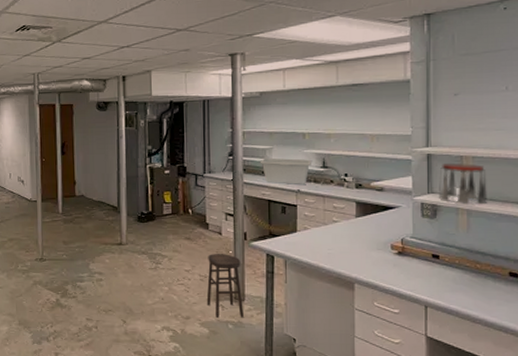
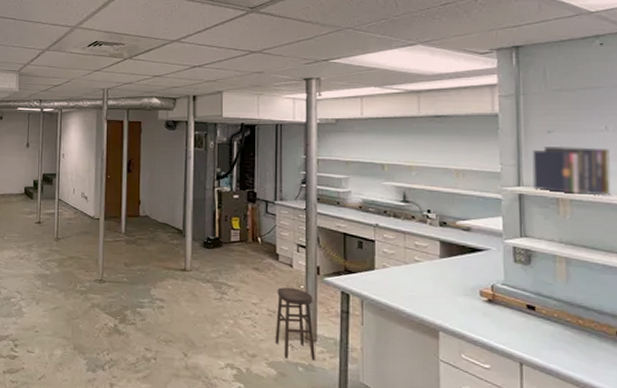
storage bin: present [259,157,313,186] -> none [335,187,392,220]
jar: present [439,162,487,205] -> none [533,204,588,253]
books: none [440,107,509,152] -> present [532,145,611,196]

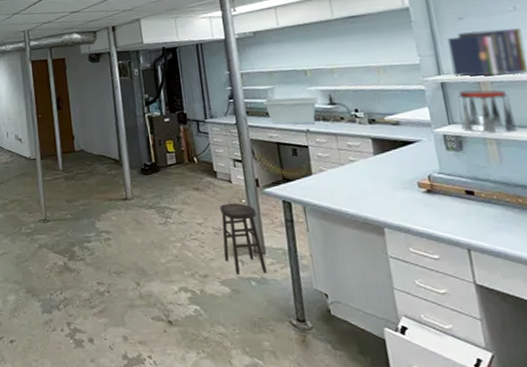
storage bin: none [335,187,392,220] -> present [262,96,319,125]
jar: none [533,204,588,253] -> present [457,89,516,133]

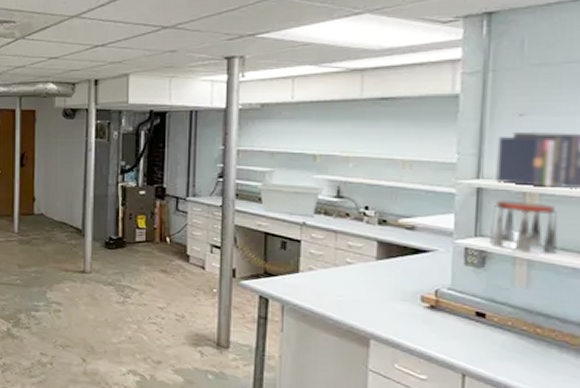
stool: present [219,203,267,274] -> none [182,291,227,369]

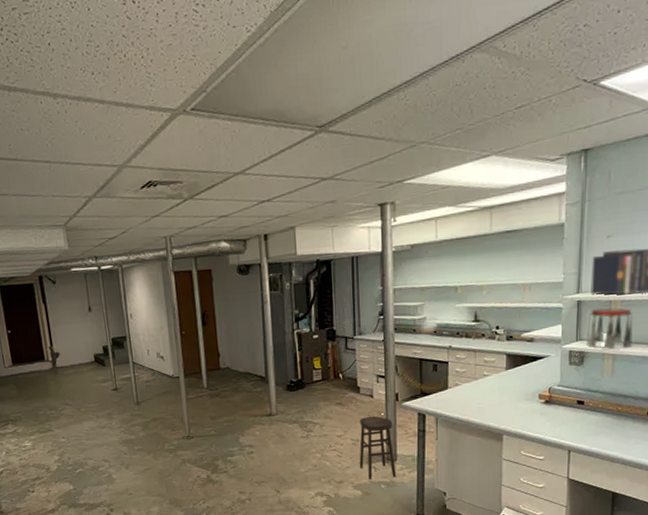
stool: none [182,291,227,369] -> present [359,416,396,479]
storage bin: present [256,182,324,218] -> none [411,313,464,342]

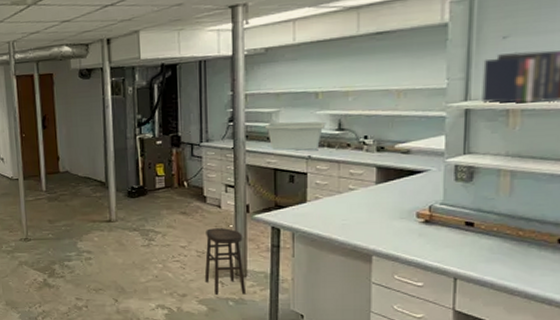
storage bin: none [411,313,464,342] -> present [264,121,326,151]
jar: present [587,307,633,349] -> none [477,117,538,165]

